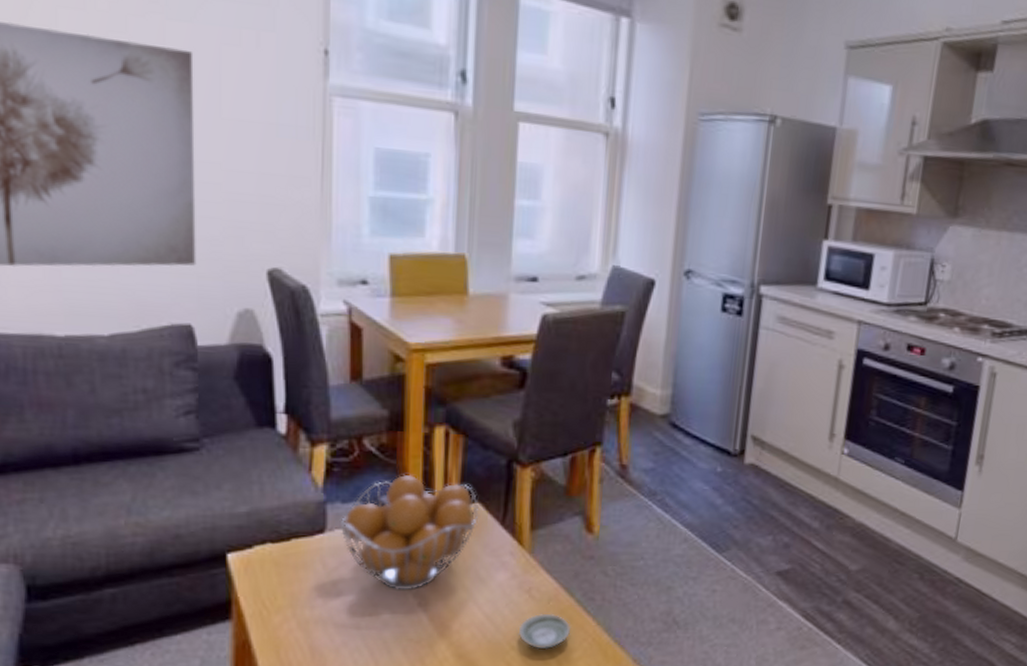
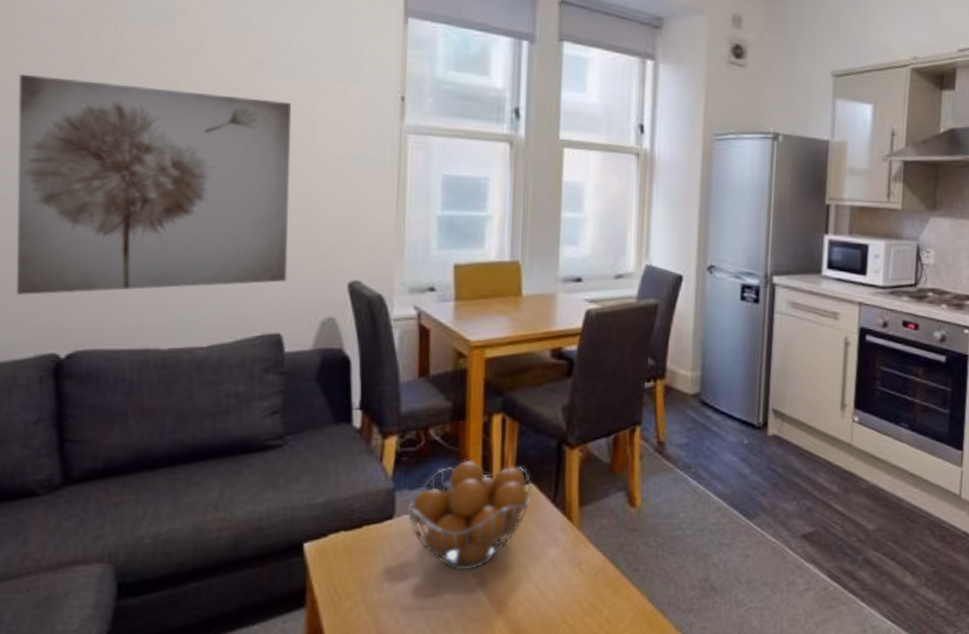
saucer: present [518,613,572,650] -> none [569,585,618,622]

